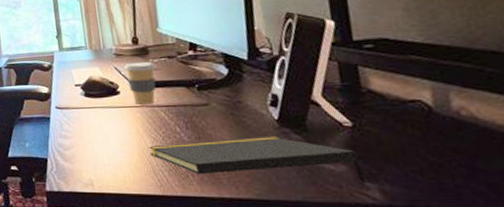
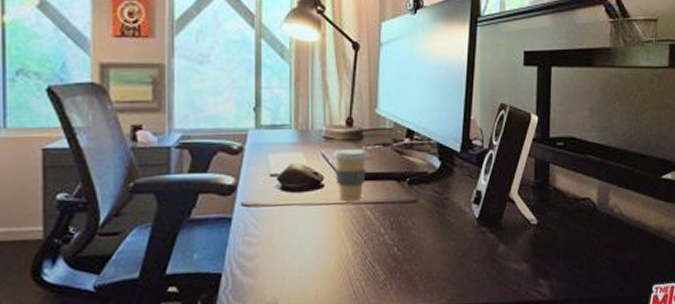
notepad: present [149,136,366,183] -> none [348,236,540,282]

